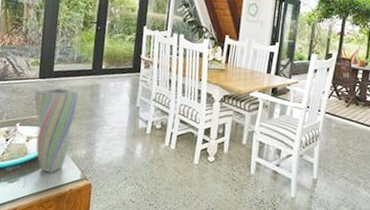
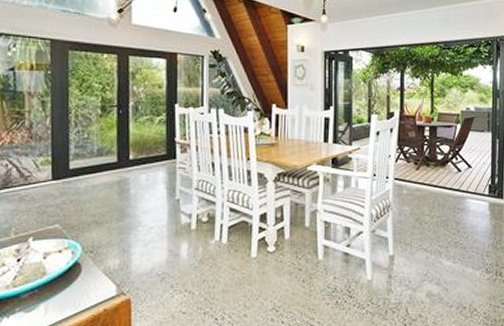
vase: present [34,87,79,173] -> none [47,188,105,293]

